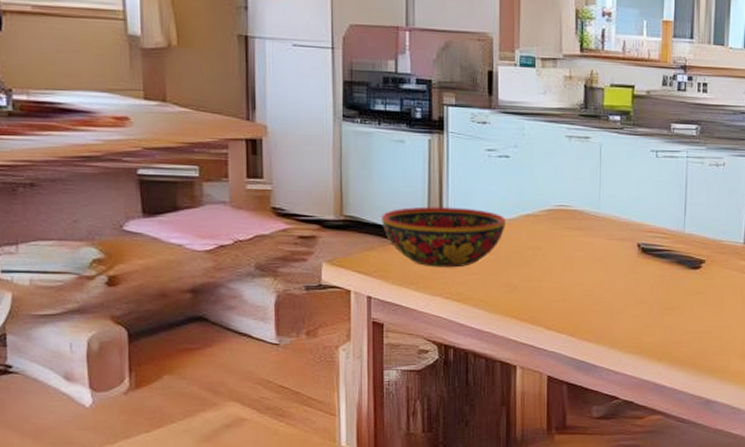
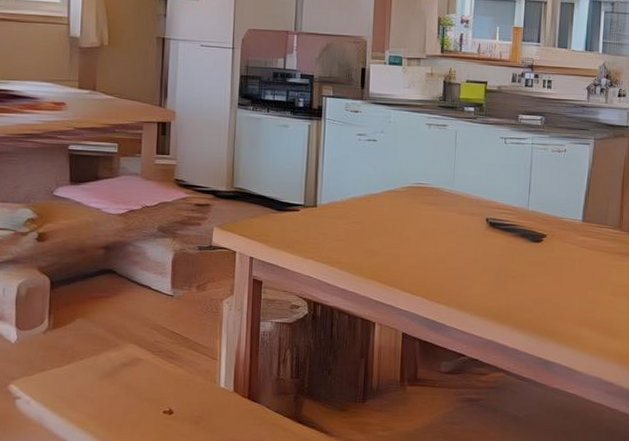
bowl: present [382,206,506,268] -> none [265,181,371,235]

